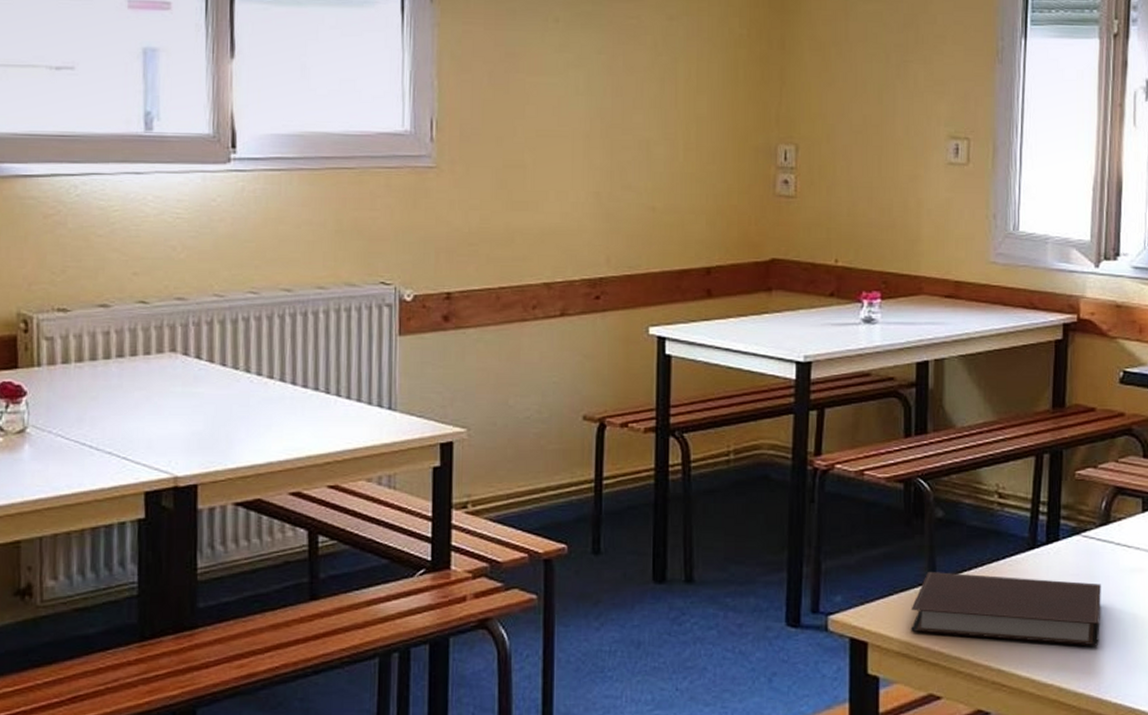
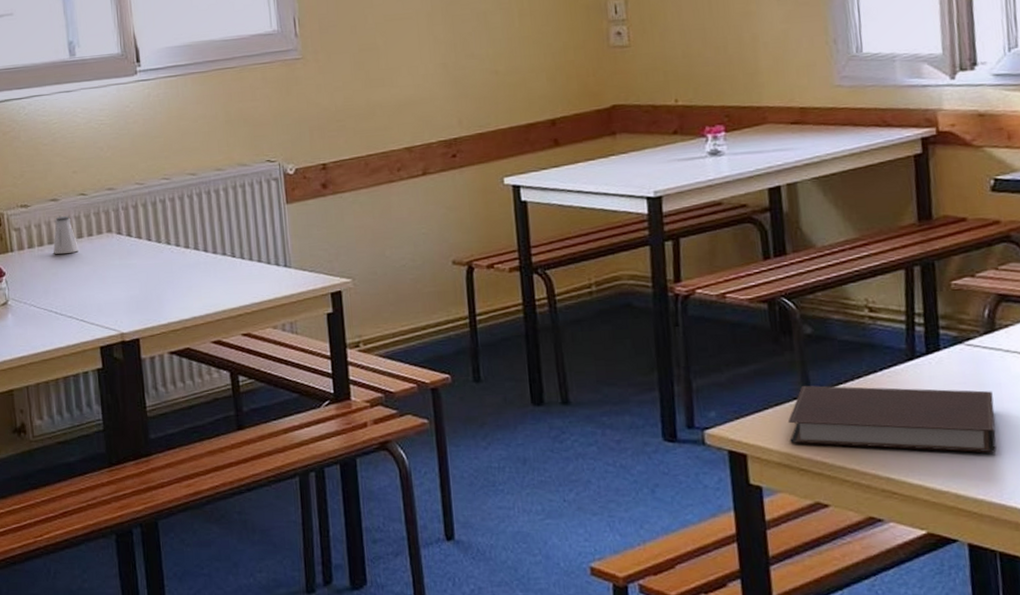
saltshaker: none [95,327,130,375] -> present [53,216,79,255]

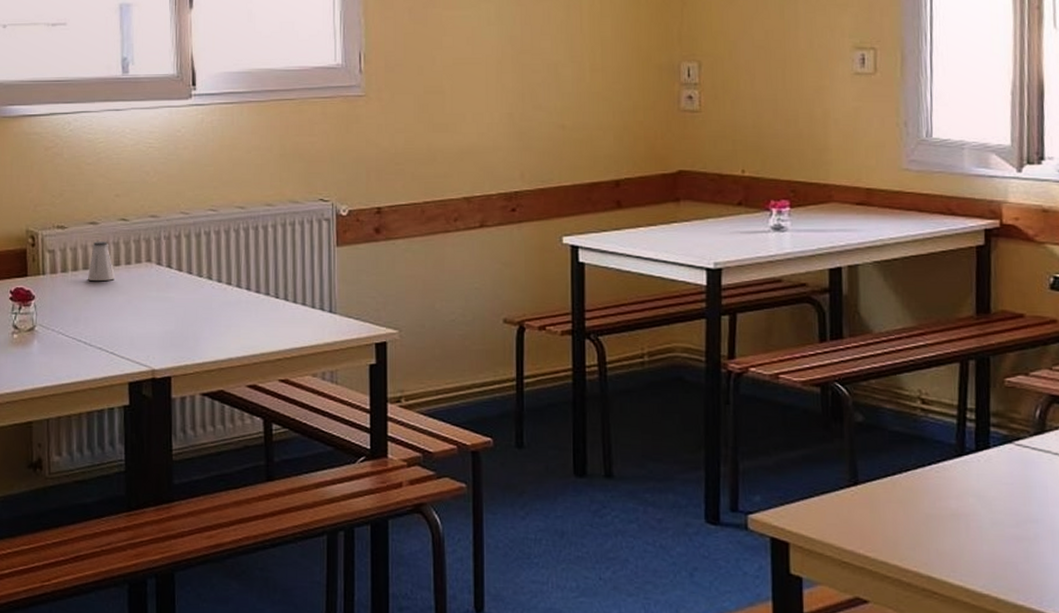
notebook: present [788,385,997,453] -> none [833,476,1040,558]

